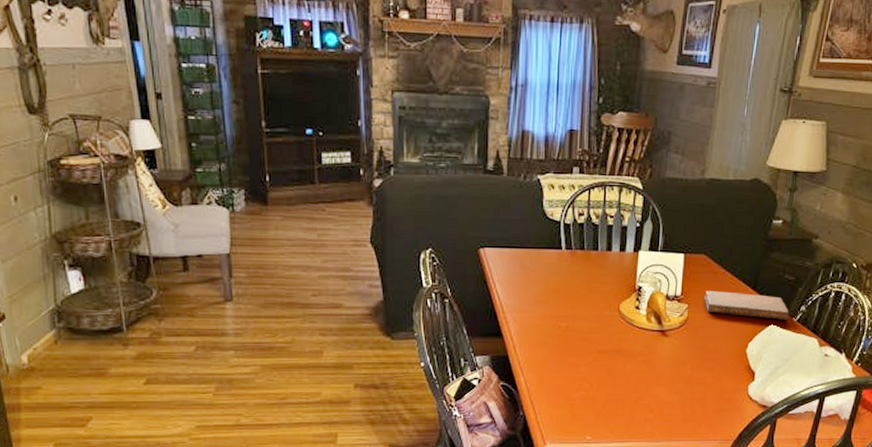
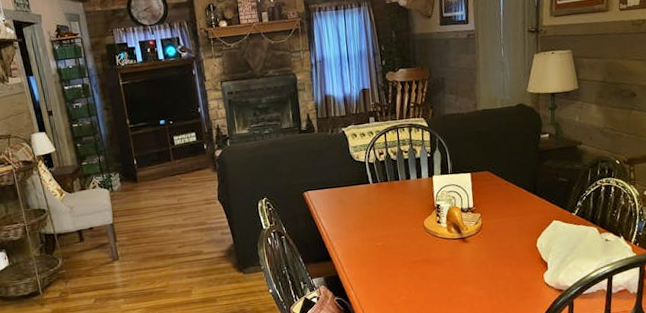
notebook: present [704,291,789,320] -> none [493,197,569,218]

